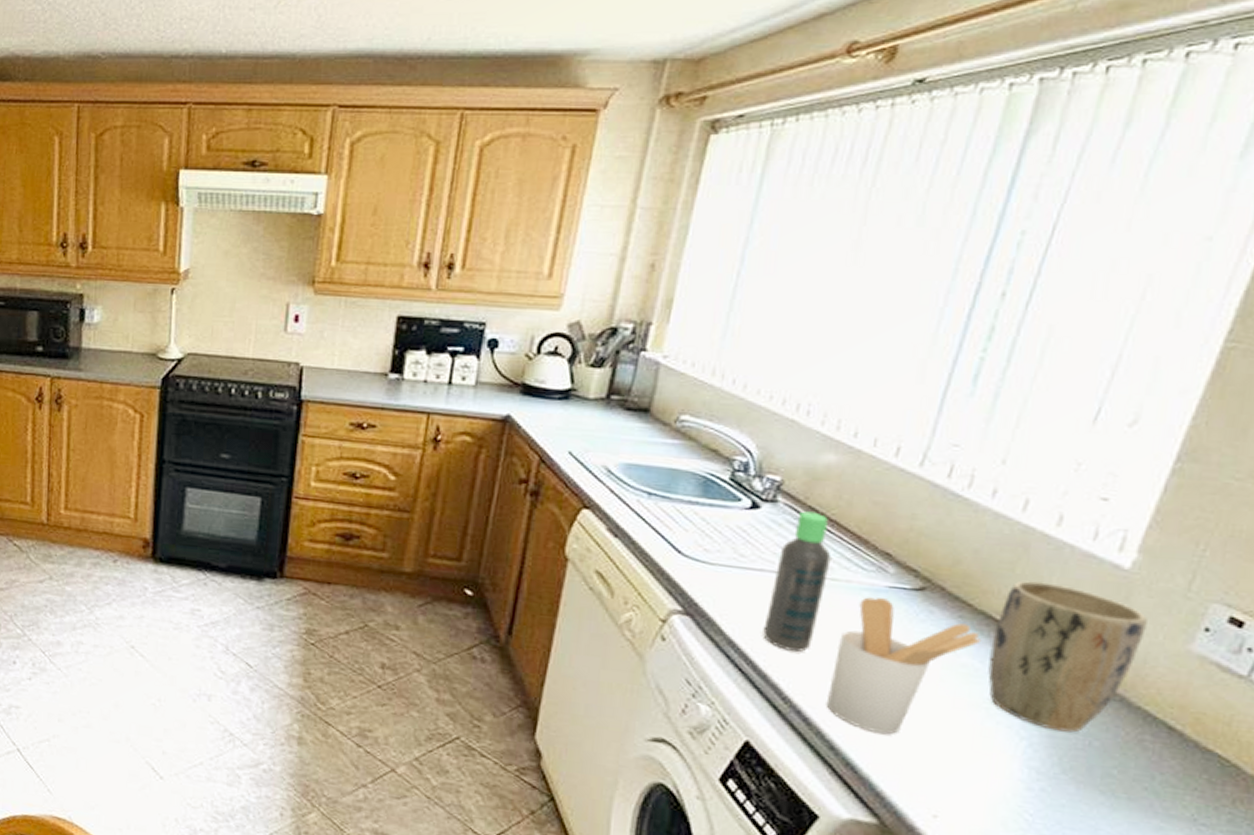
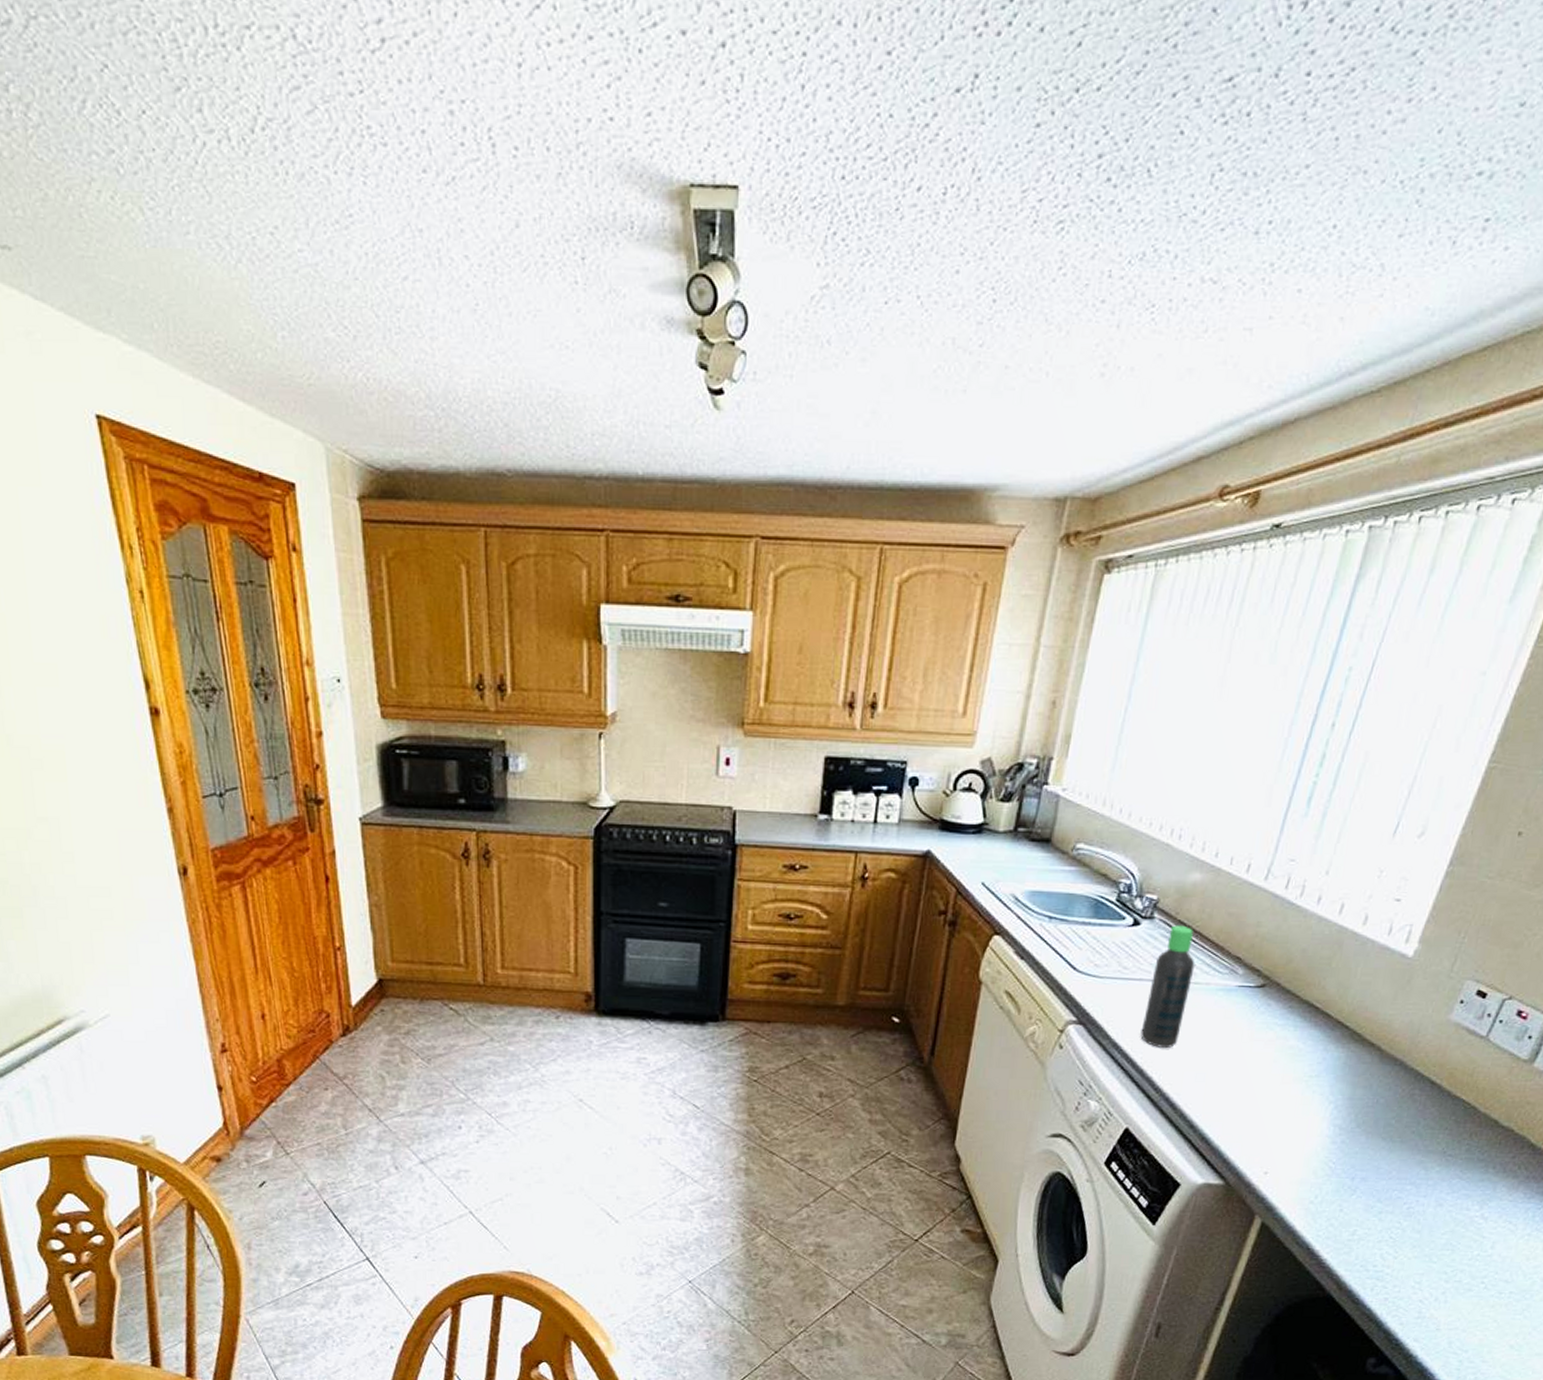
utensil holder: present [827,597,982,734] -> none [1189,996,1305,1110]
plant pot: present [988,580,1148,733] -> none [1308,971,1422,1094]

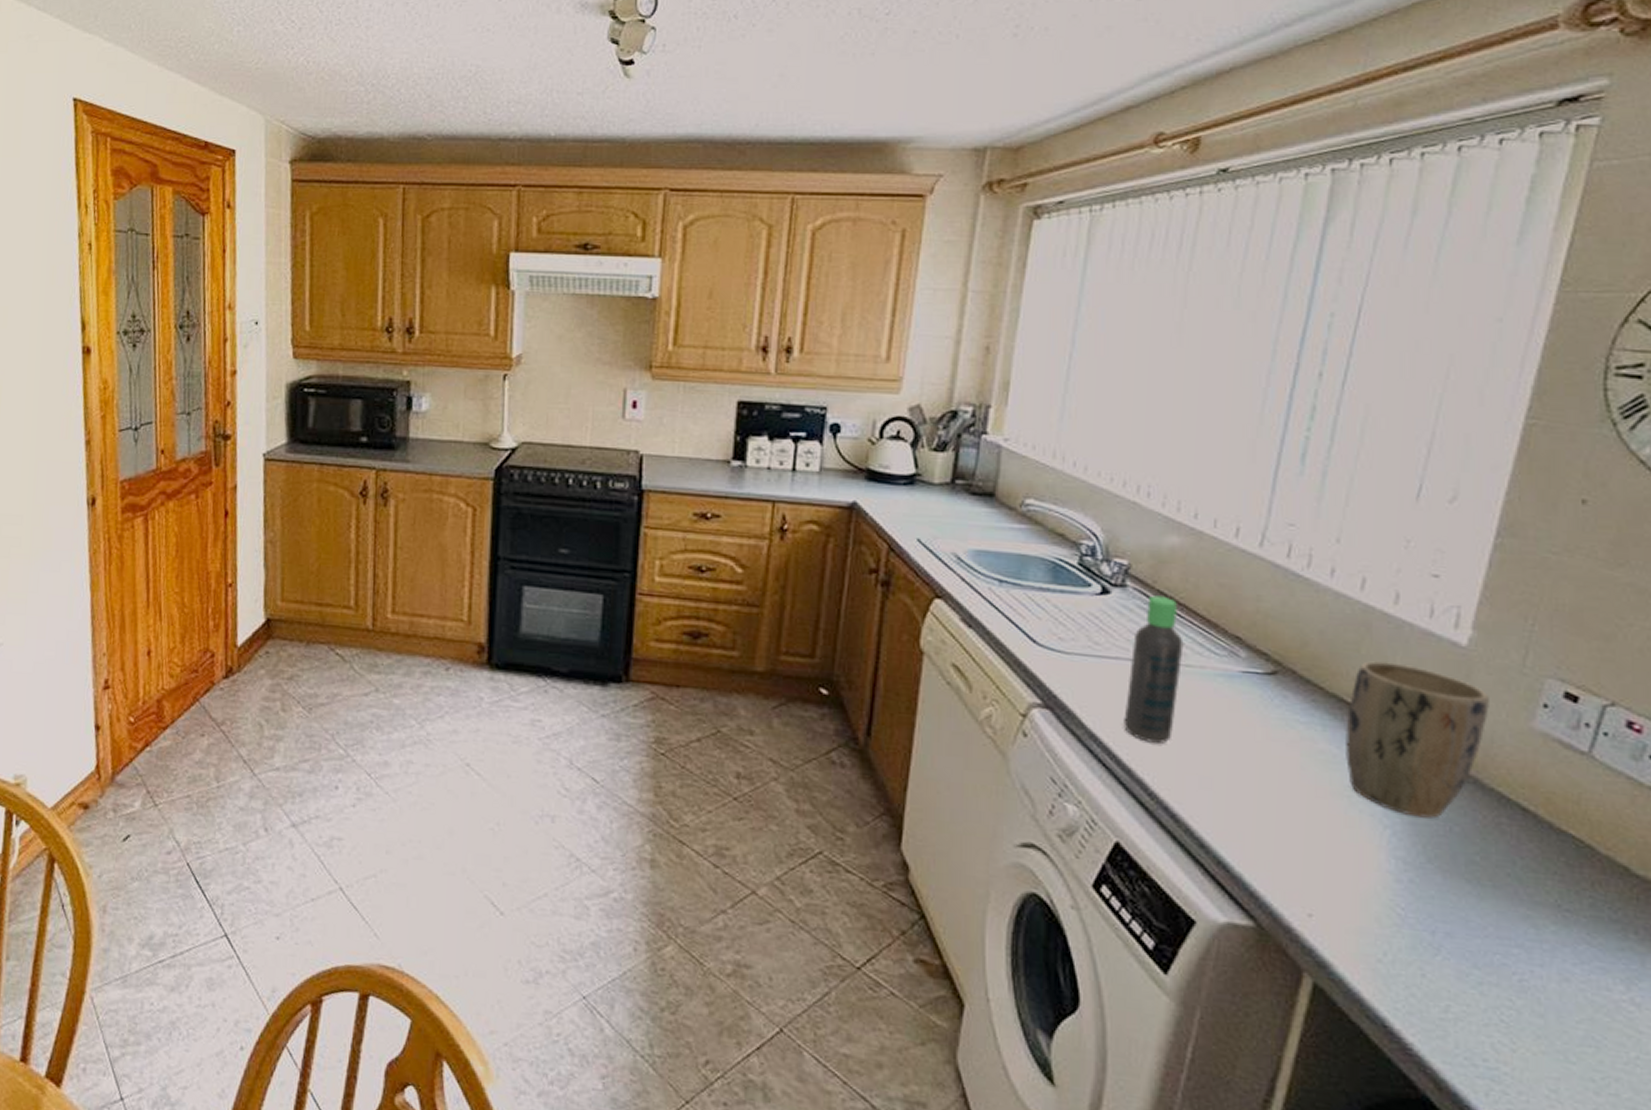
plant pot: none [1308,971,1422,1094] -> present [1346,660,1489,818]

